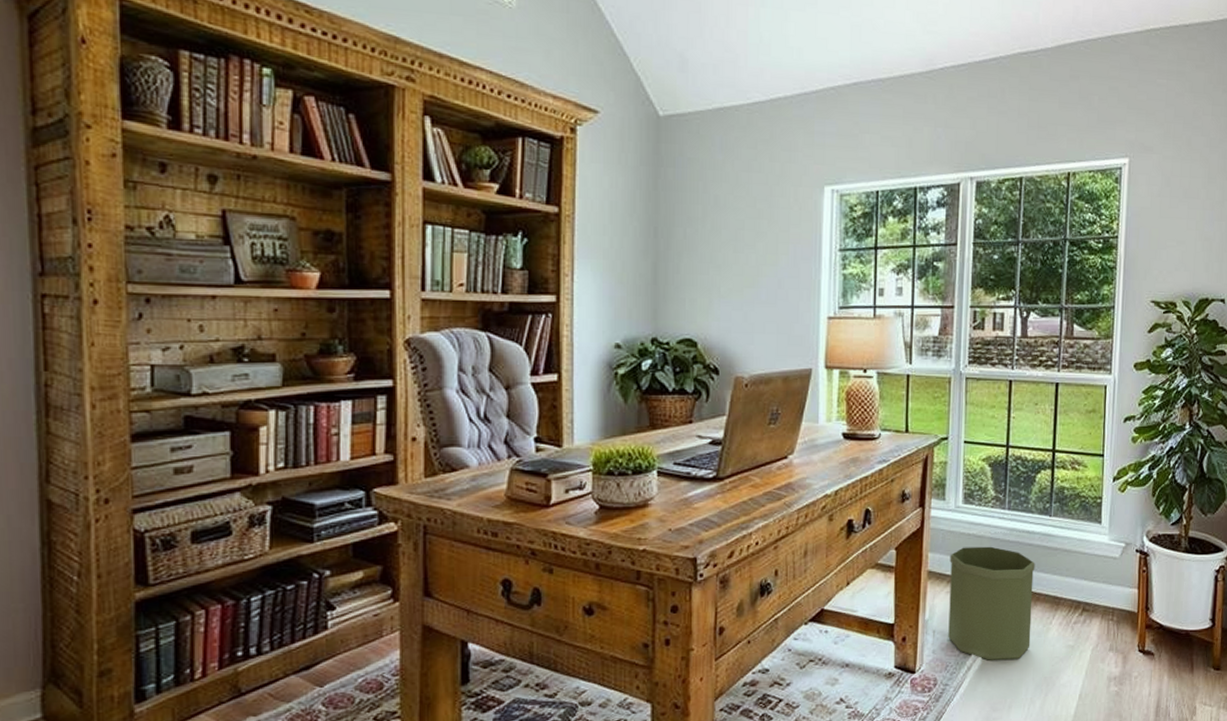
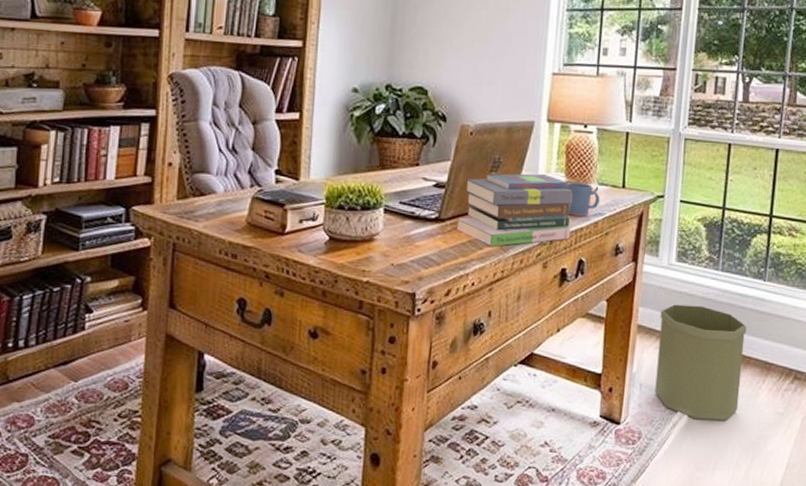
books: none [736,423,856,502] -> present [456,173,573,247]
mug: none [849,429,883,465] -> present [567,182,600,217]

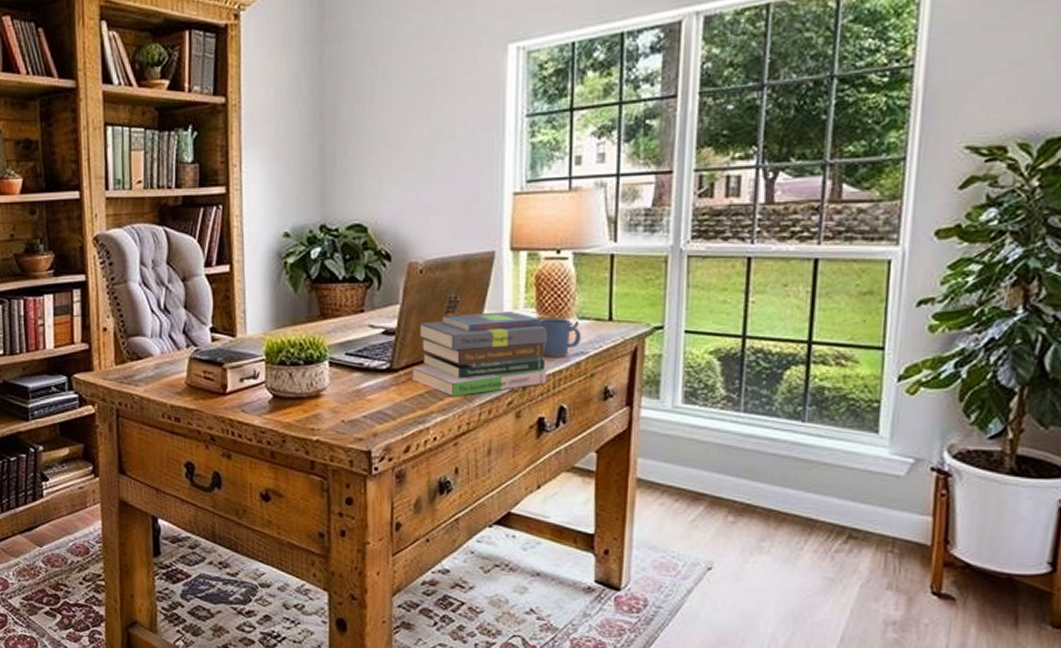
trash bin: present [655,304,747,421] -> none [662,453,781,587]

